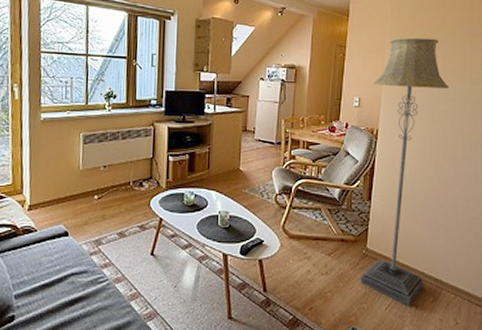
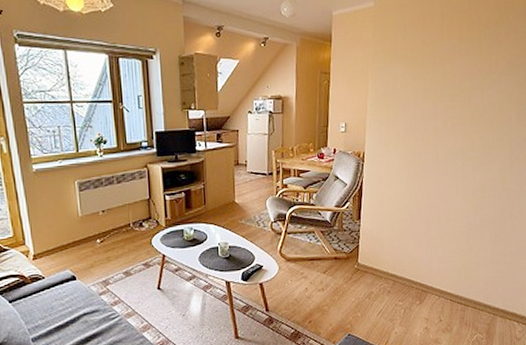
floor lamp: present [361,37,449,306] -> none [354,58,430,310]

